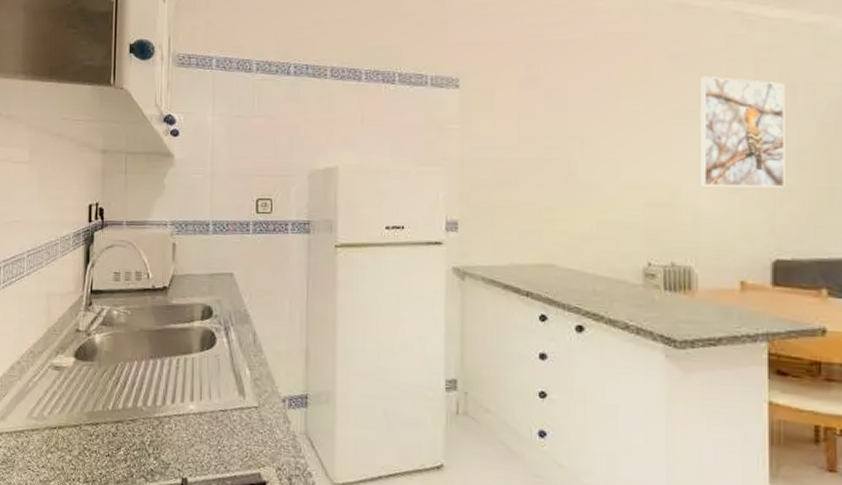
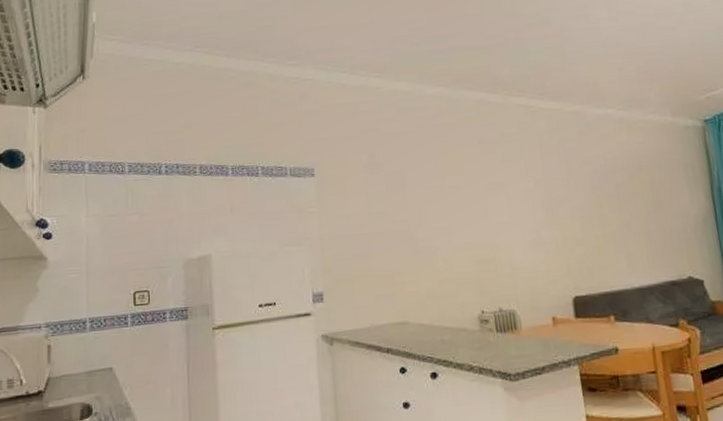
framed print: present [701,75,785,188] -> none [502,155,573,243]

